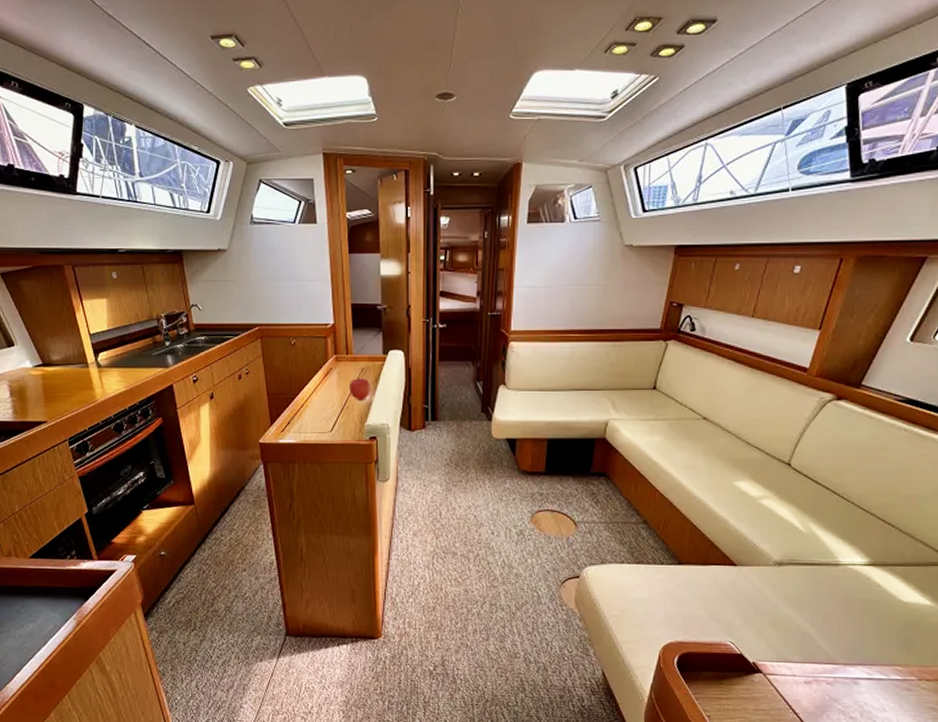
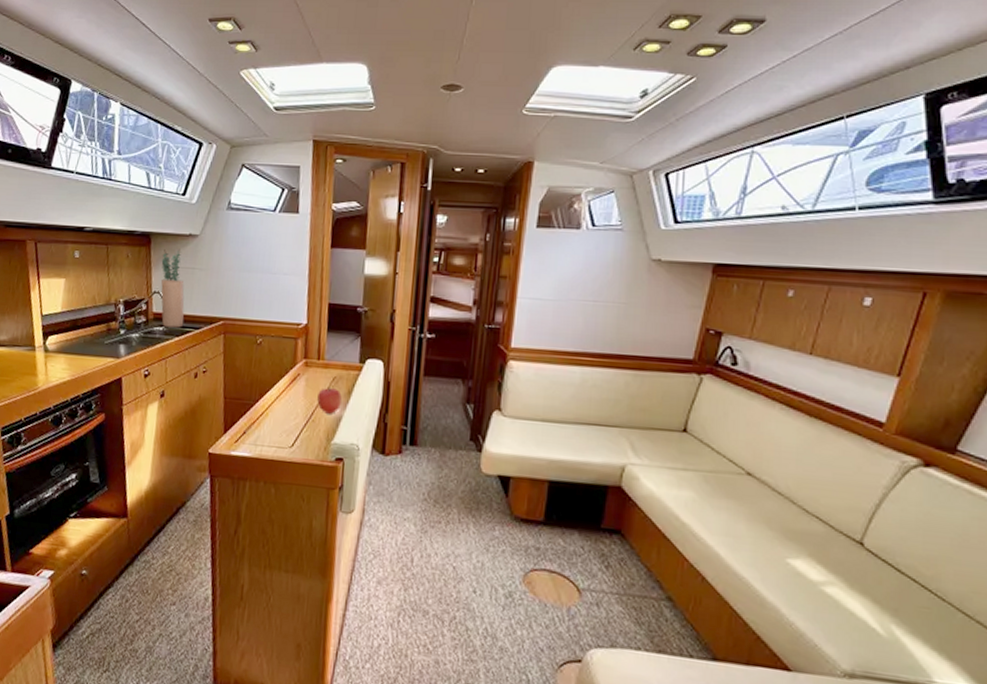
vase: none [195,263,223,337] -> present [161,249,185,329]

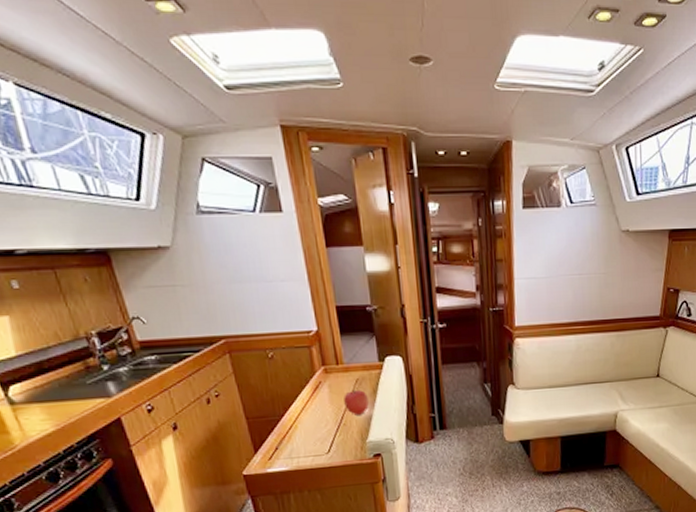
vase: present [161,249,185,329] -> none [130,265,180,356]

